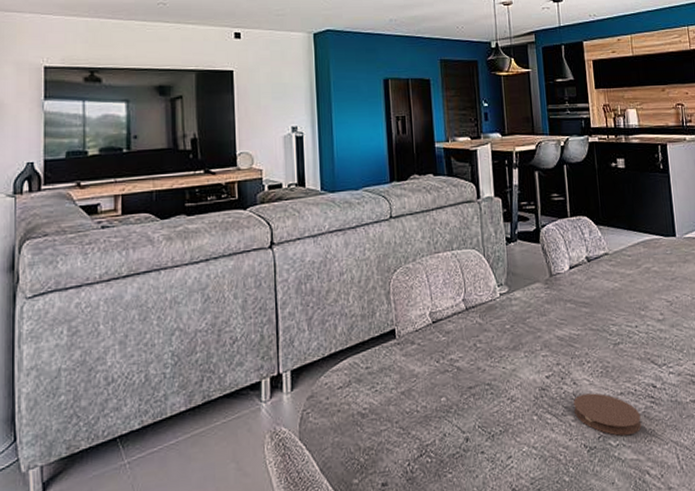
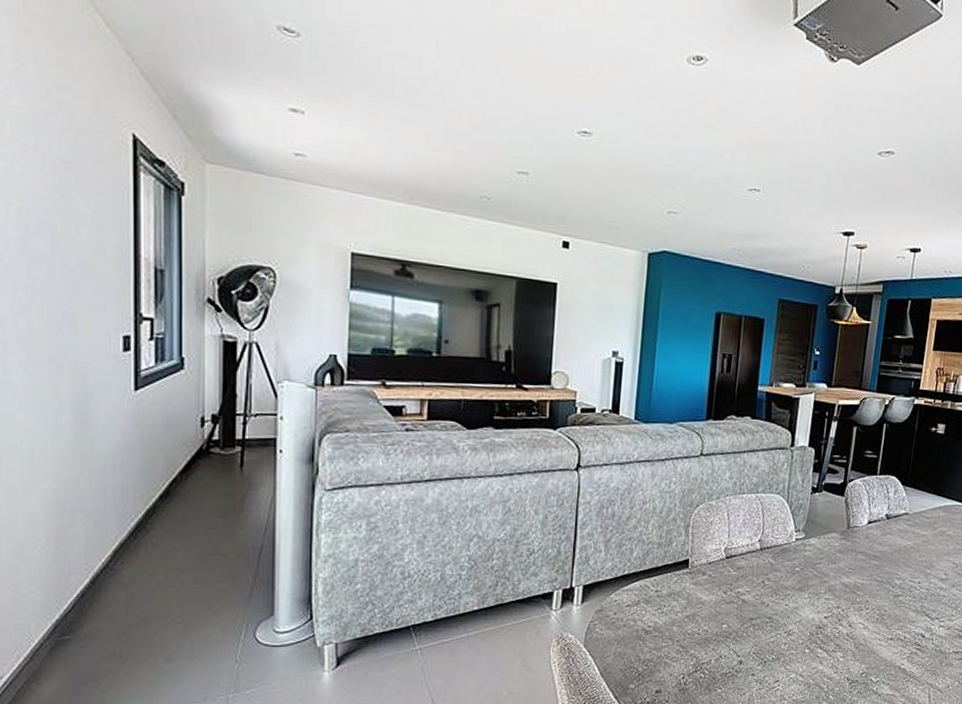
coaster: present [574,393,642,436] -> none [844,636,905,675]

